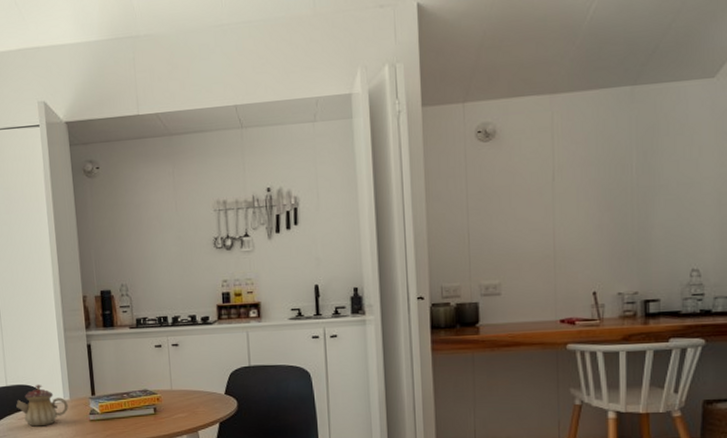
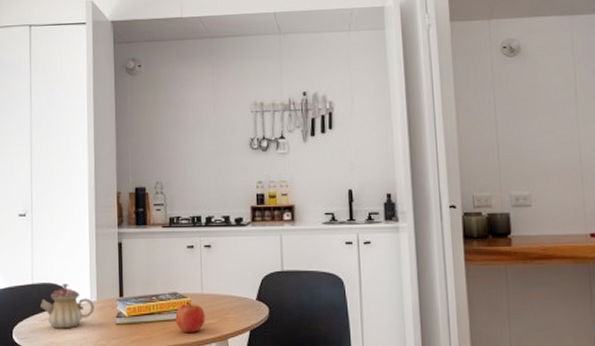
fruit: none [146,398,176,426] -> present [175,302,205,332]

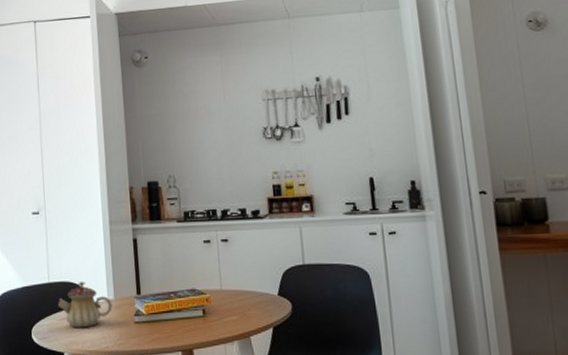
fruit: present [175,302,205,332] -> none [195,299,226,330]

